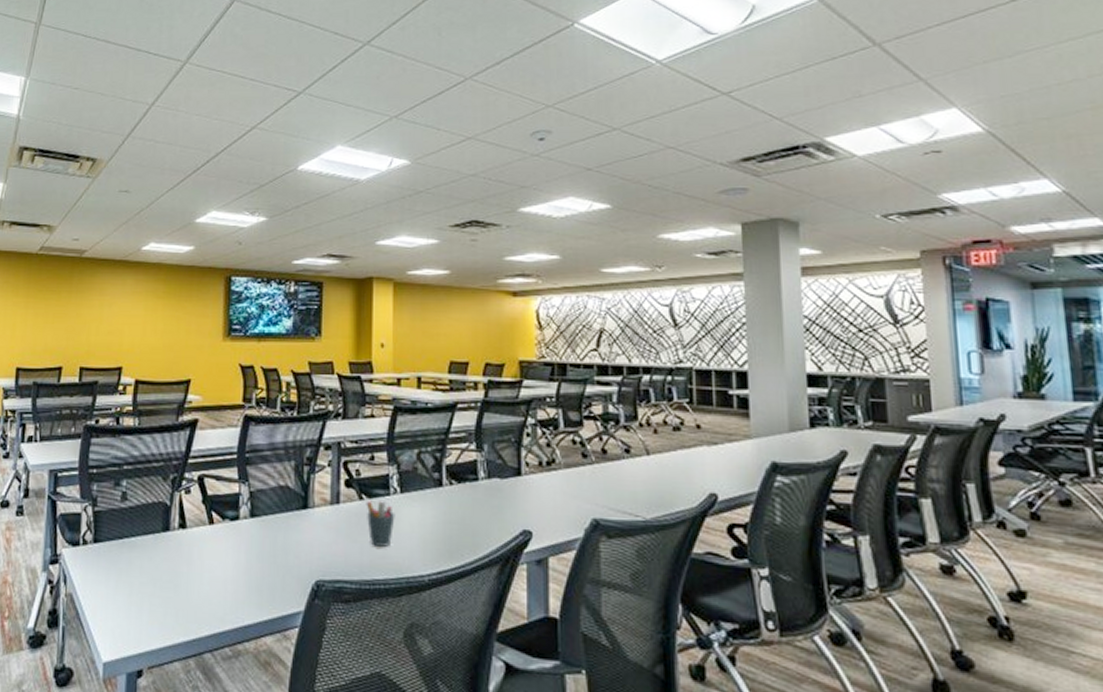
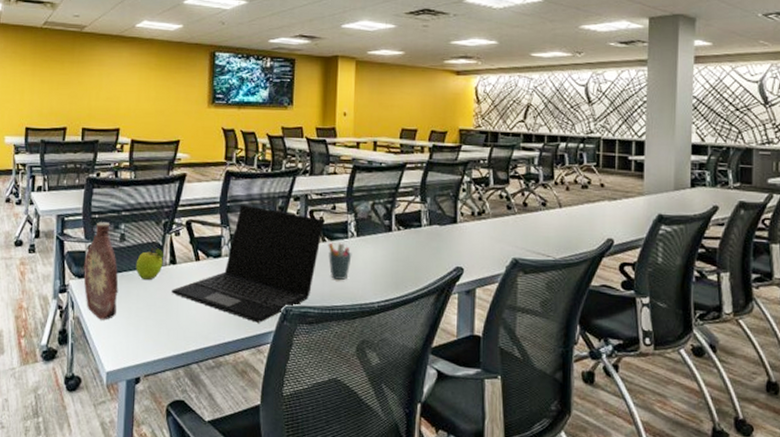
bottle: none [78,478,119,598] -> present [83,222,119,320]
fruit: none [139,508,173,548] -> present [135,248,165,280]
laptop: none [181,454,362,601] -> present [172,204,325,323]

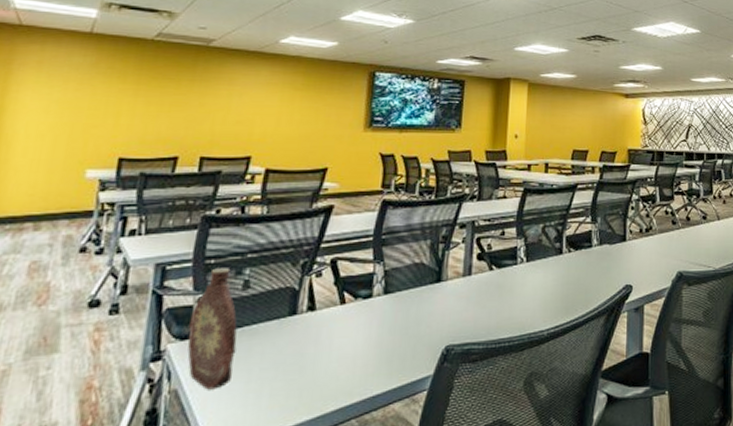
fruit: present [135,248,165,280] -> none [261,293,301,333]
laptop: present [172,204,325,323] -> none [308,235,493,368]
pen holder: present [328,242,352,280] -> none [495,270,521,310]

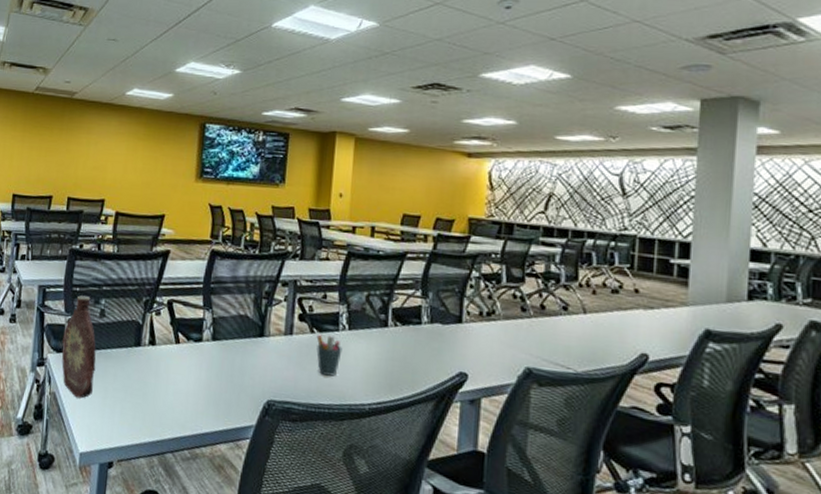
pen holder: none [495,270,521,310] -> present [316,334,343,377]

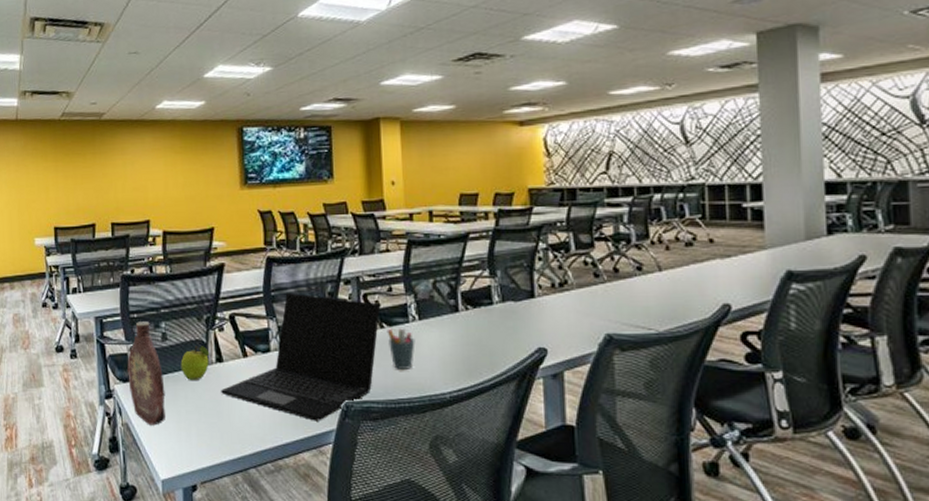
fruit: none [114,326,144,360] -> present [180,346,210,380]
laptop: none [149,286,314,415] -> present [221,292,381,421]

